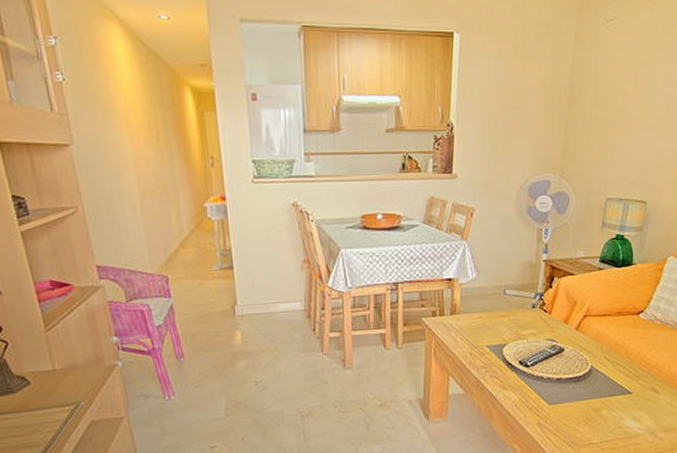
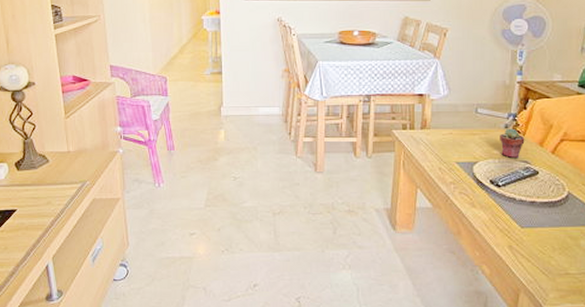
potted succulent: none [527,307,551,337] -> present [500,128,525,158]

